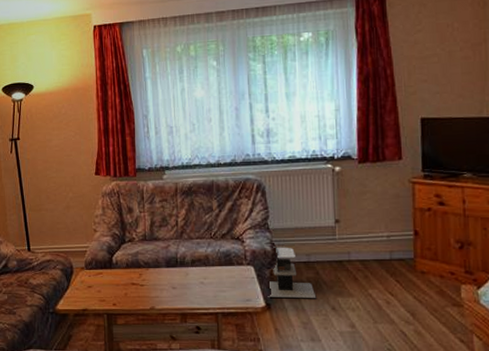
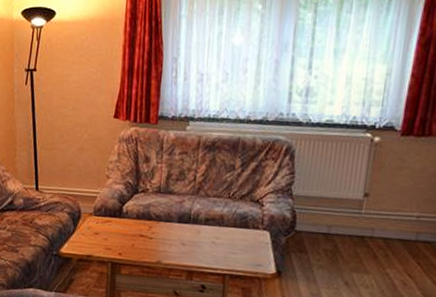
side table: present [267,247,317,298] -> none [279,214,331,271]

